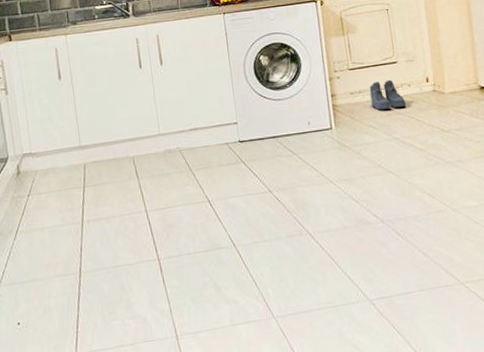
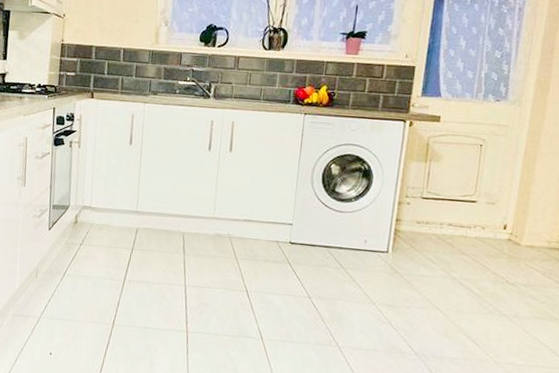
boots: present [369,79,407,110] -> none [436,217,475,249]

